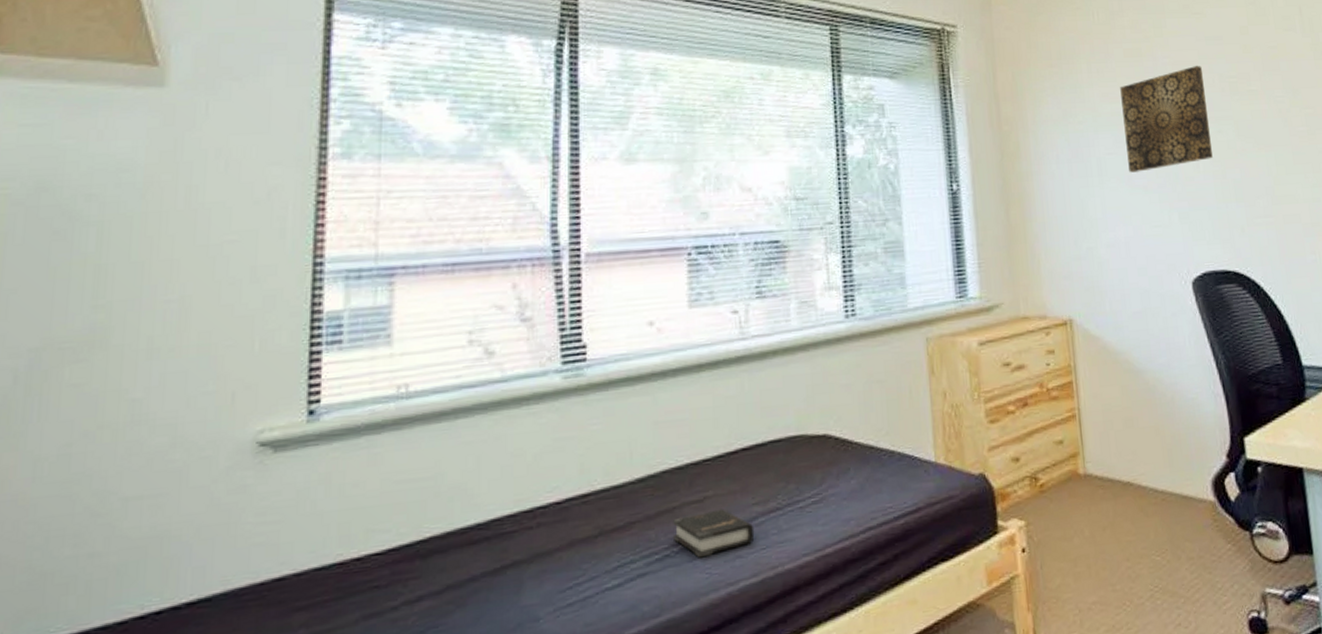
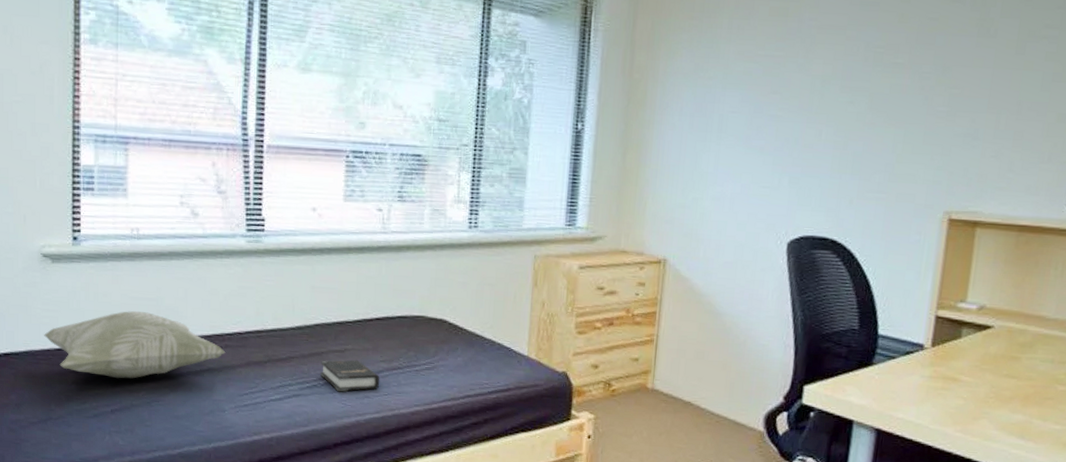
decorative pillow: none [256,498,538,608] -> present [44,311,226,379]
wall art: present [1120,66,1213,173] -> none [749,31,849,133]

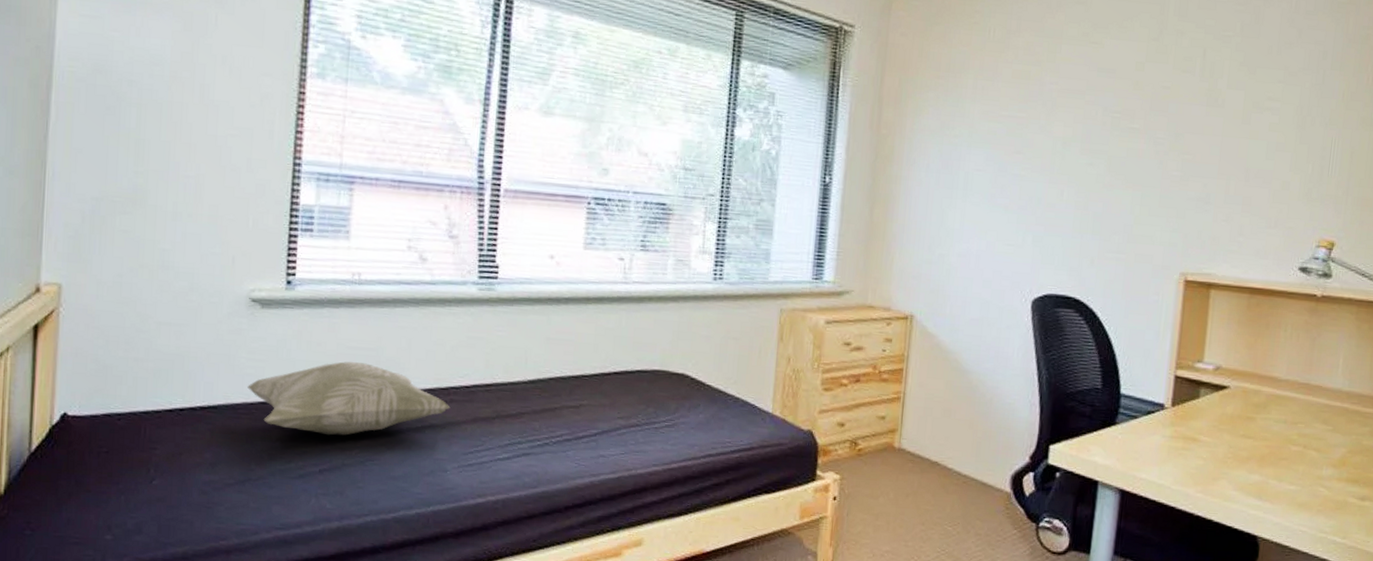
hardback book: present [320,360,380,392] -> none [553,416,617,451]

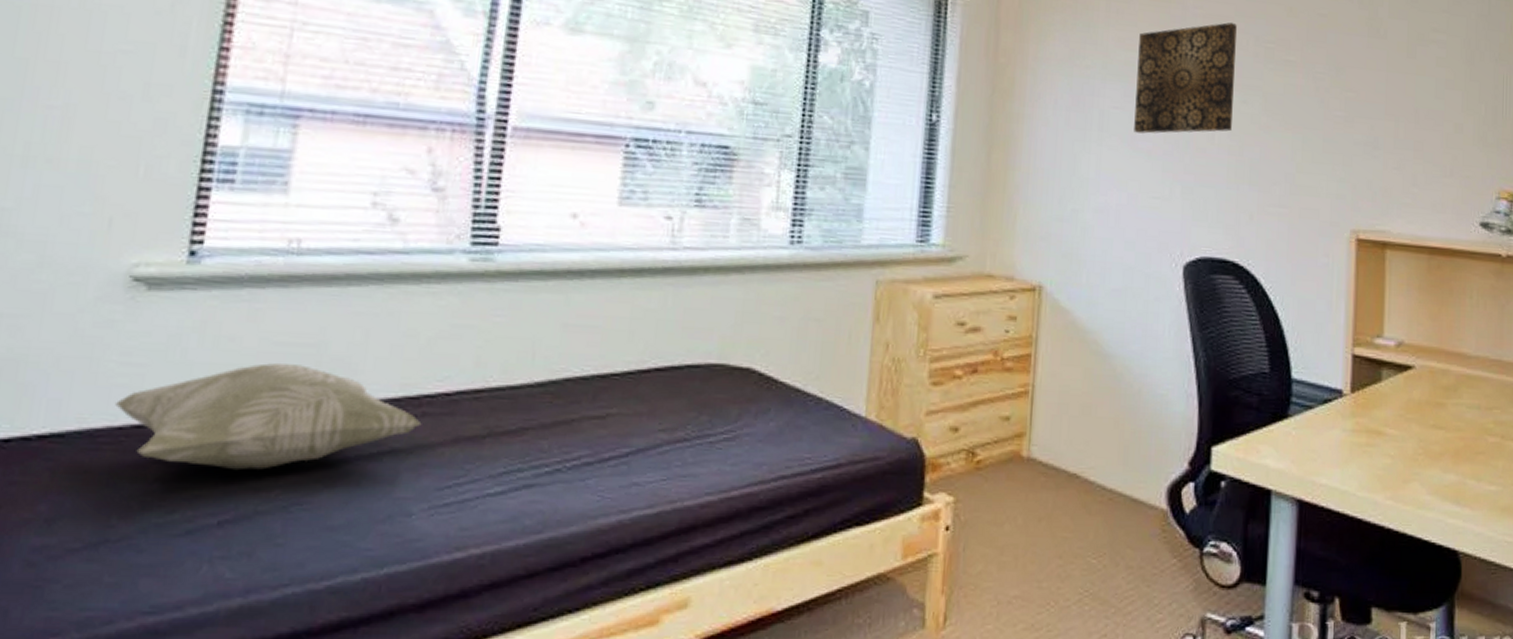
wall art: none [994,96,1088,192] -> present [1134,22,1237,134]

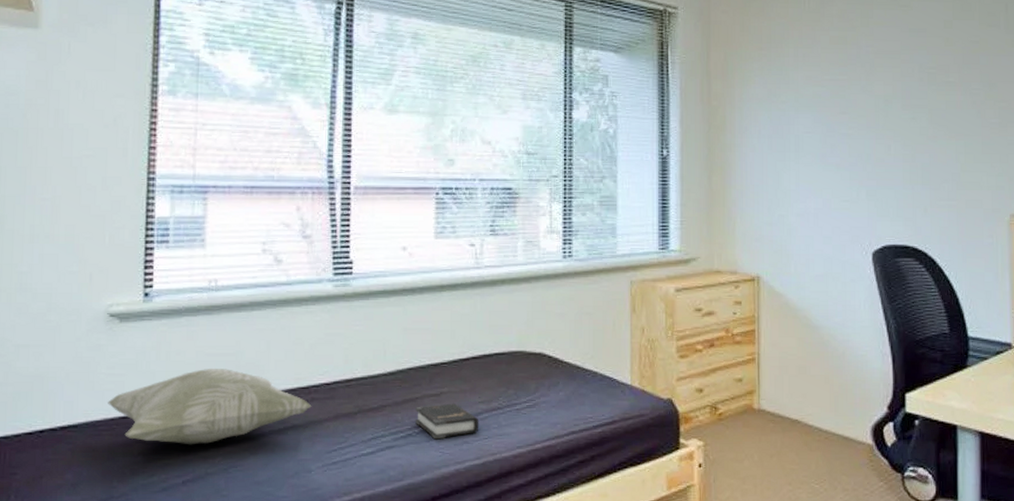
hardback book: none [567,429,657,479] -> present [415,403,479,440]
wall art: present [1134,22,1237,134] -> none [823,56,904,151]

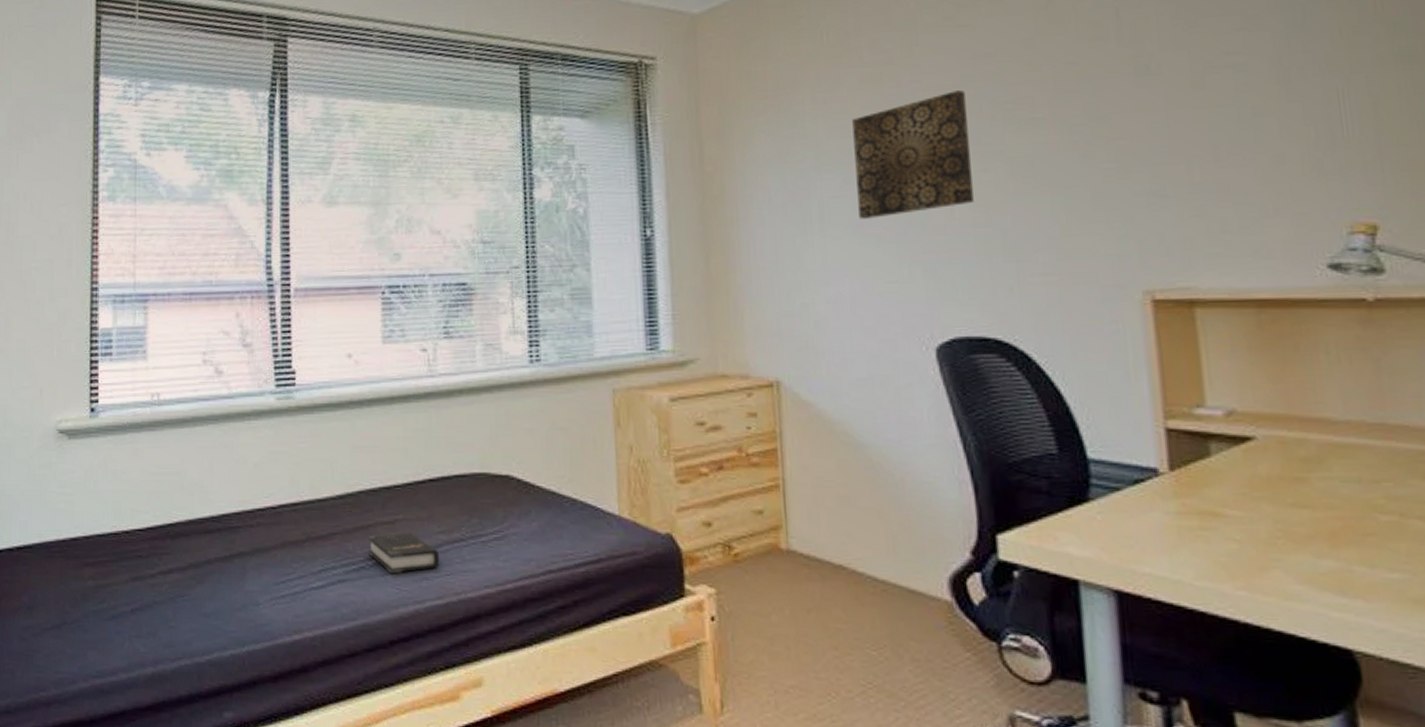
decorative pillow: present [108,369,312,445] -> none [59,489,258,571]
wall art: none [823,56,904,151] -> present [852,90,974,219]

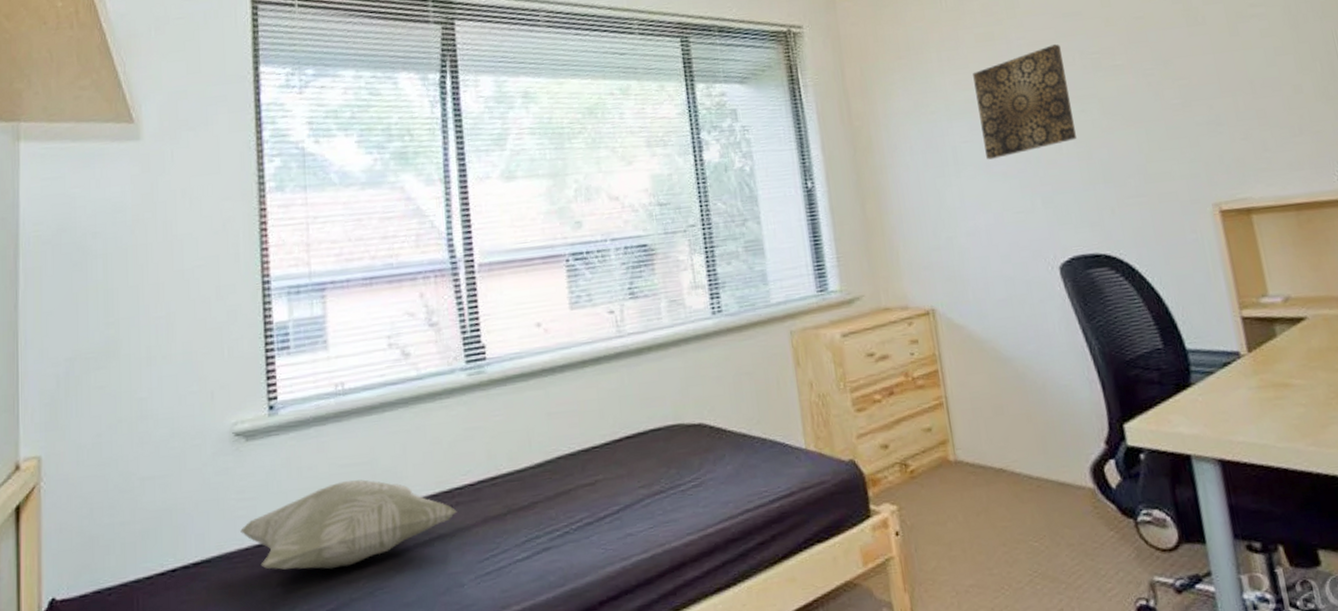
decorative pillow: none [59,489,258,571] -> present [240,479,457,570]
hardback book: present [368,532,440,574] -> none [570,491,643,535]

